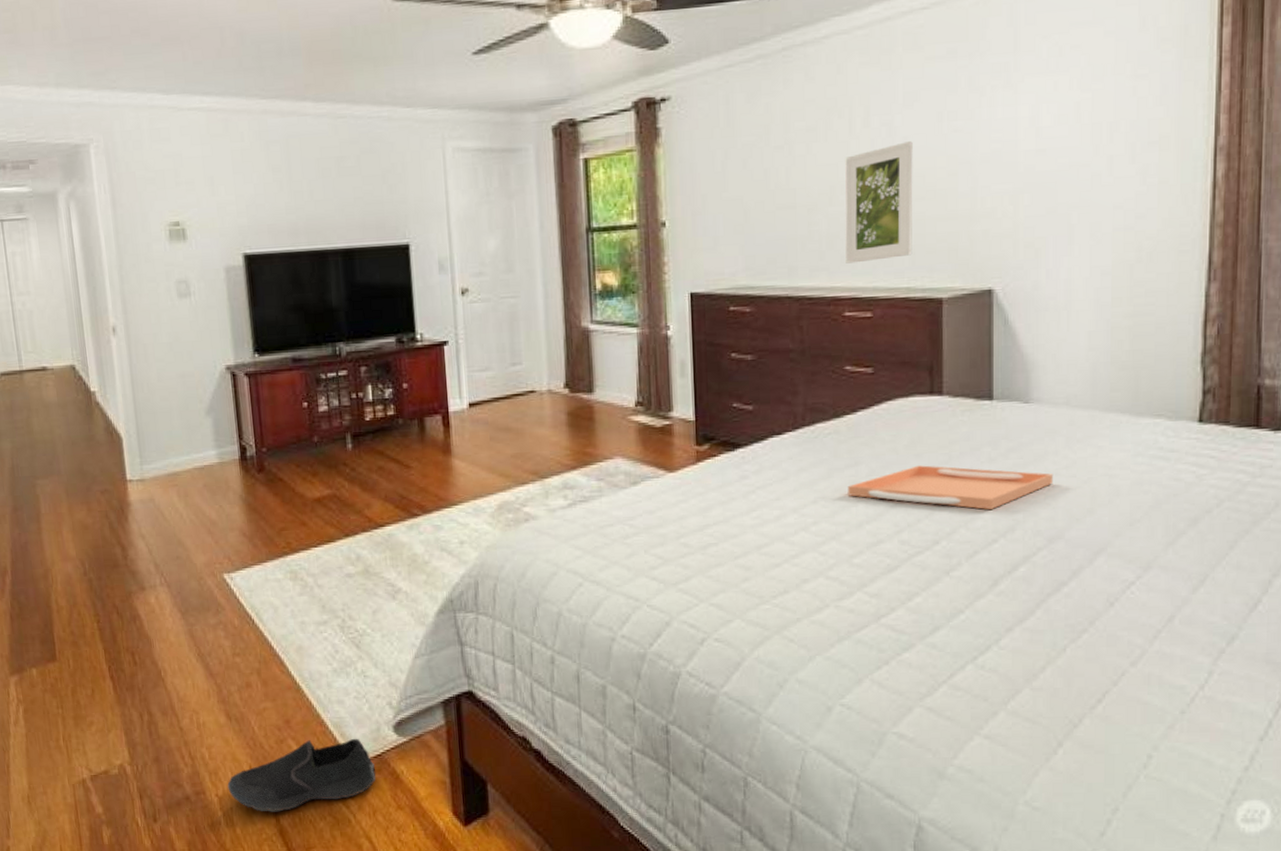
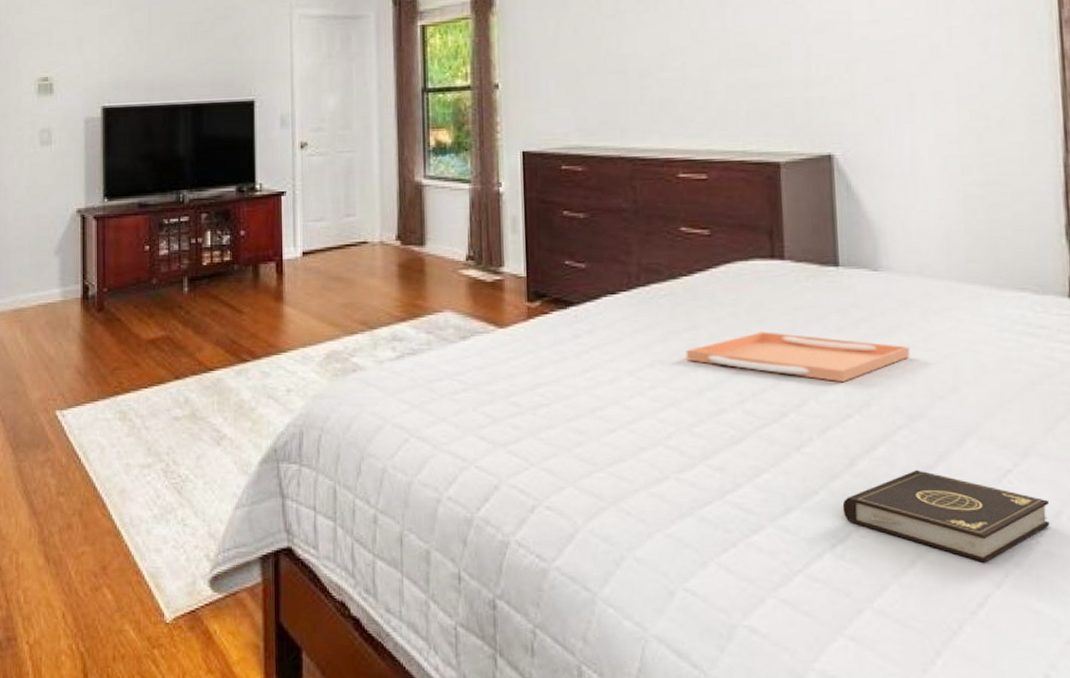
shoe: present [227,738,376,812] -> none [39,589,189,666]
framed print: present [844,141,913,264] -> none [676,12,747,127]
book: none [985,586,1165,664] -> present [842,469,1050,563]

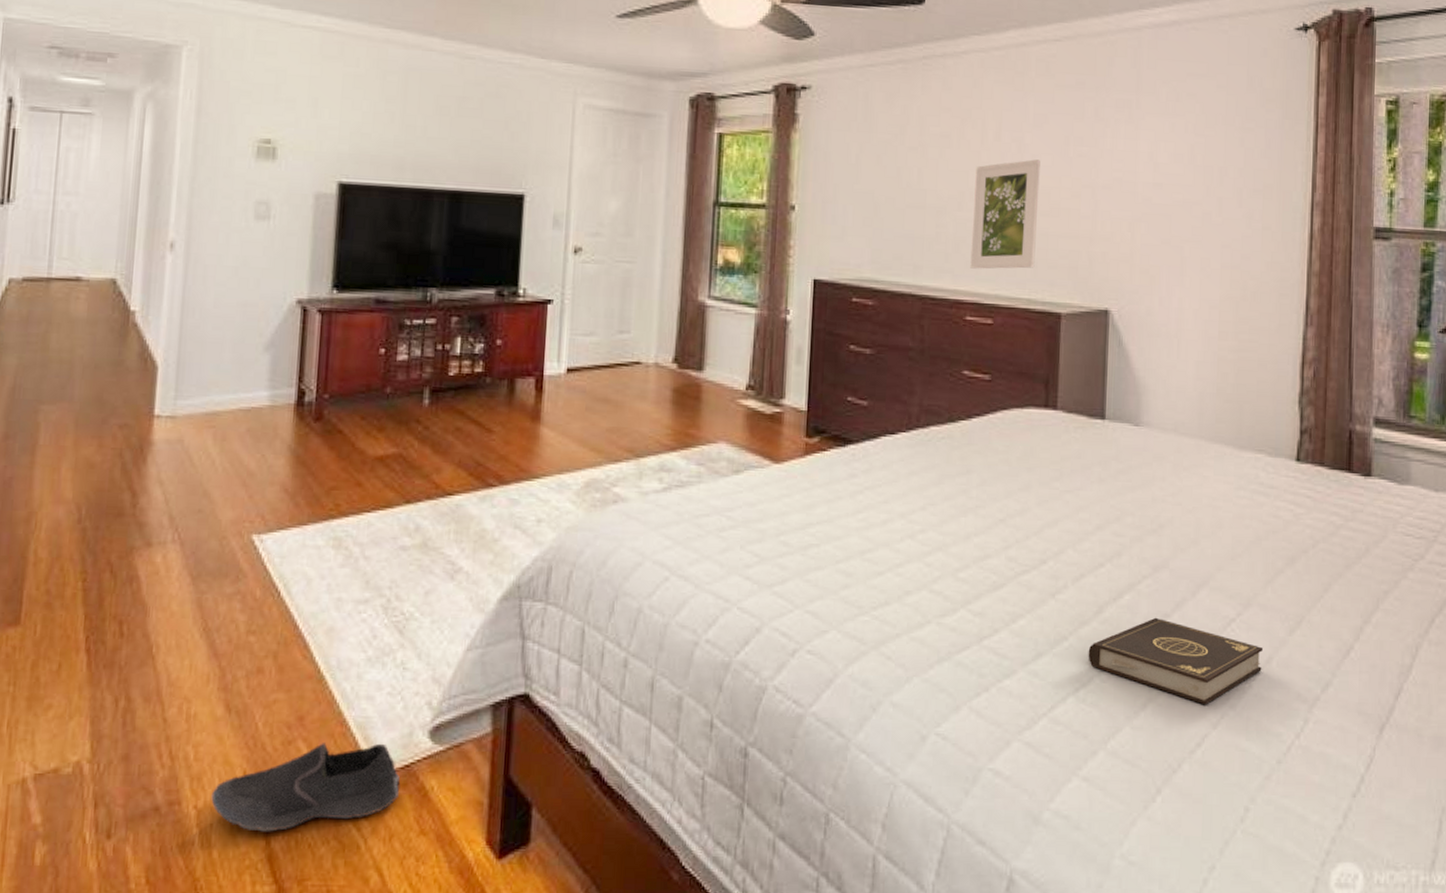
shoe: none [39,589,189,666] -> present [211,743,401,832]
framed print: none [676,12,747,127] -> present [970,159,1040,269]
serving tray: present [686,332,911,382] -> none [957,479,1160,531]

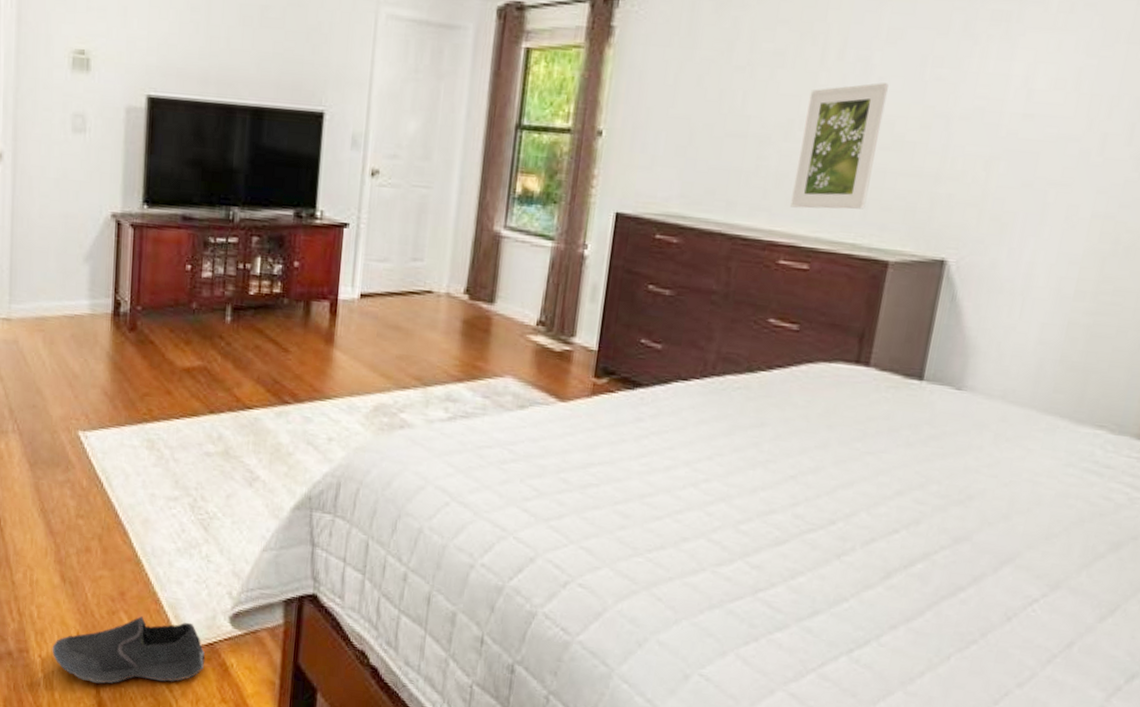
book: present [1088,617,1264,705] -> none [867,589,1066,681]

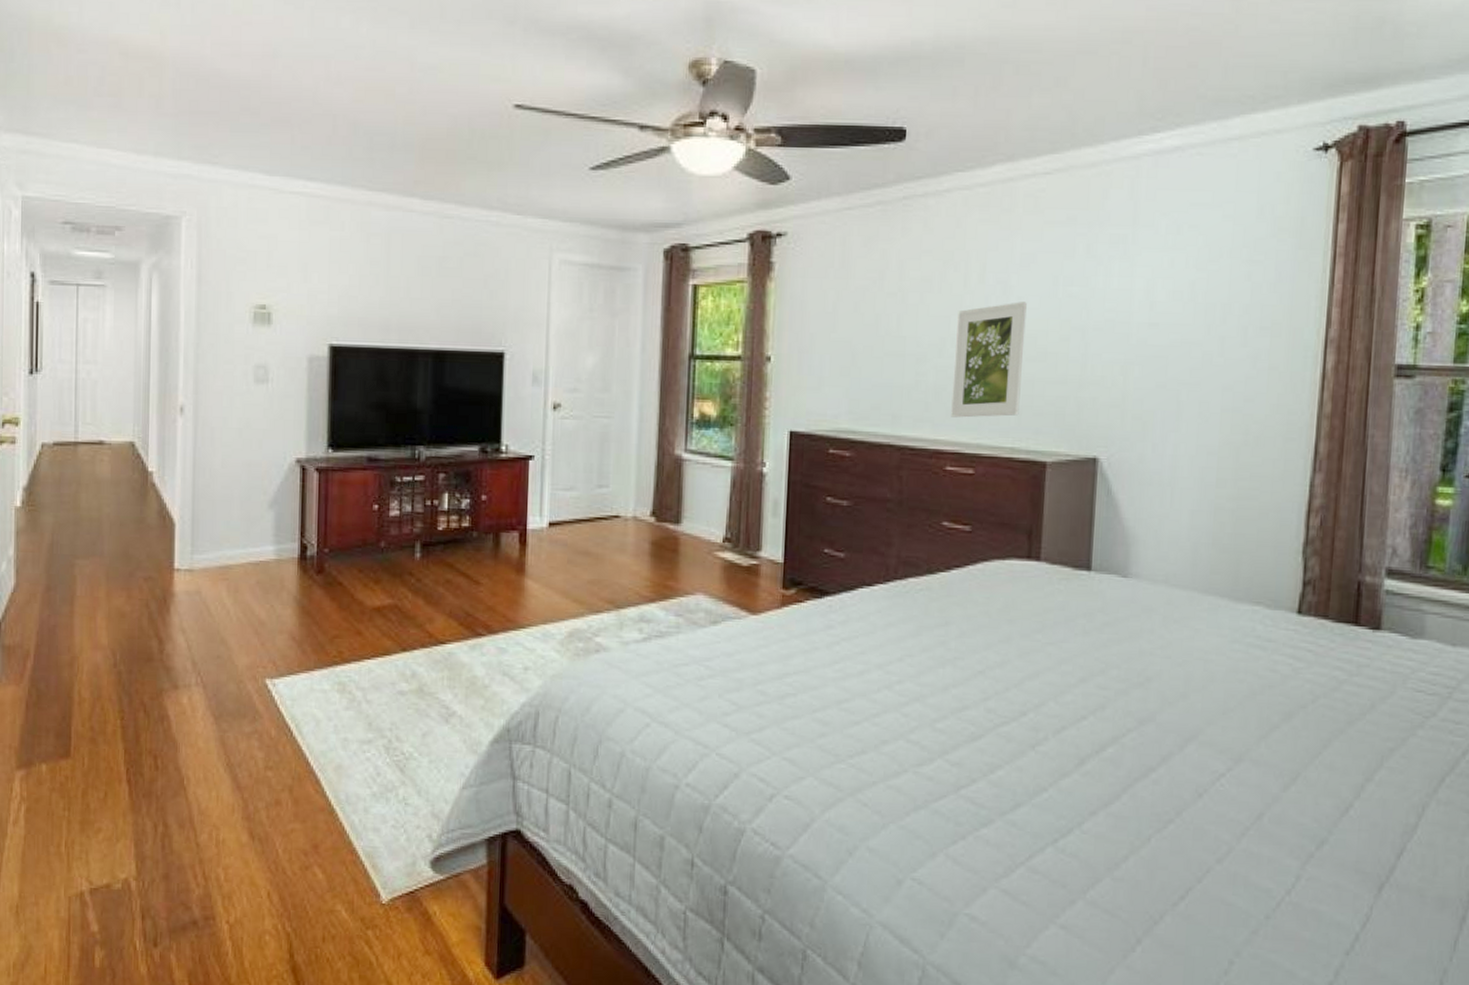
shoe: present [52,616,206,684] -> none [241,869,406,947]

